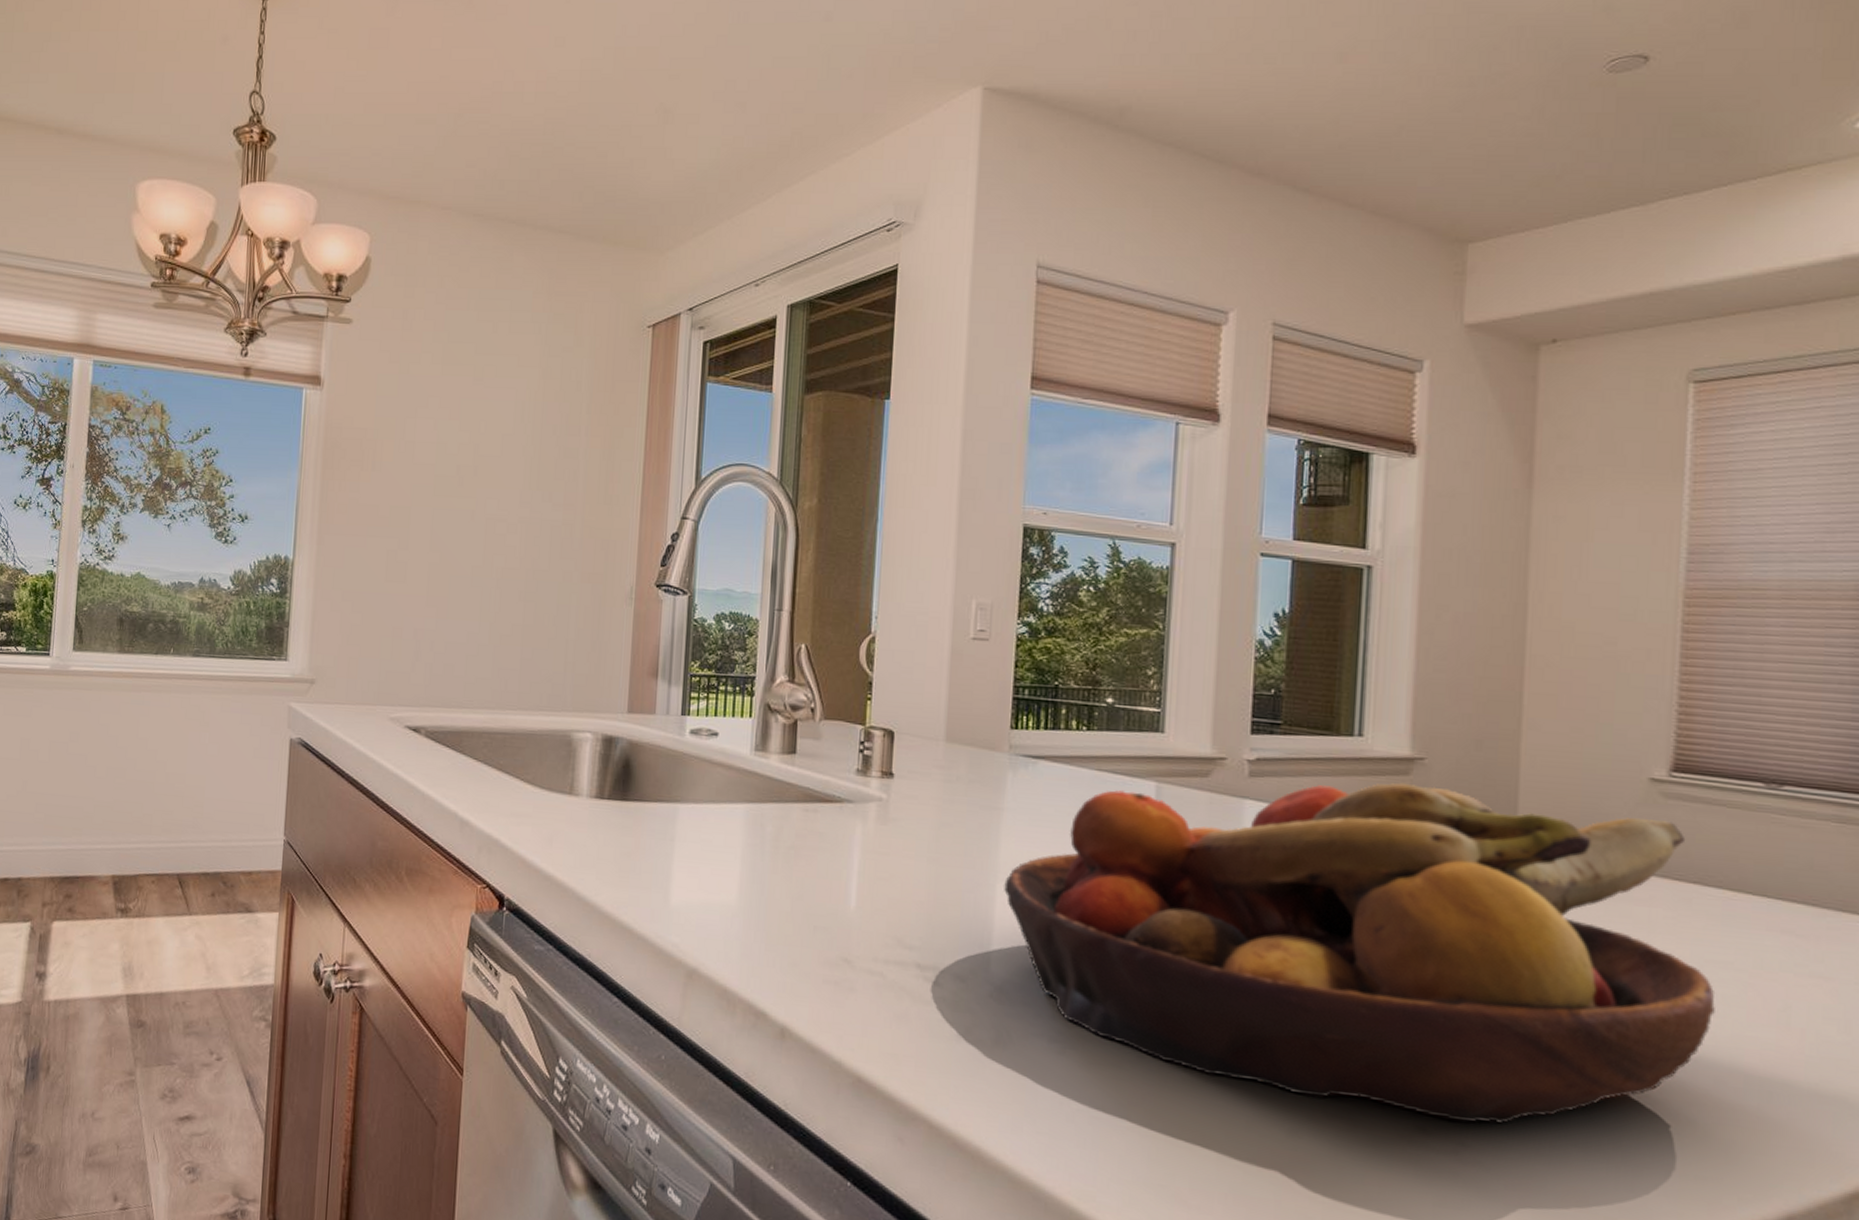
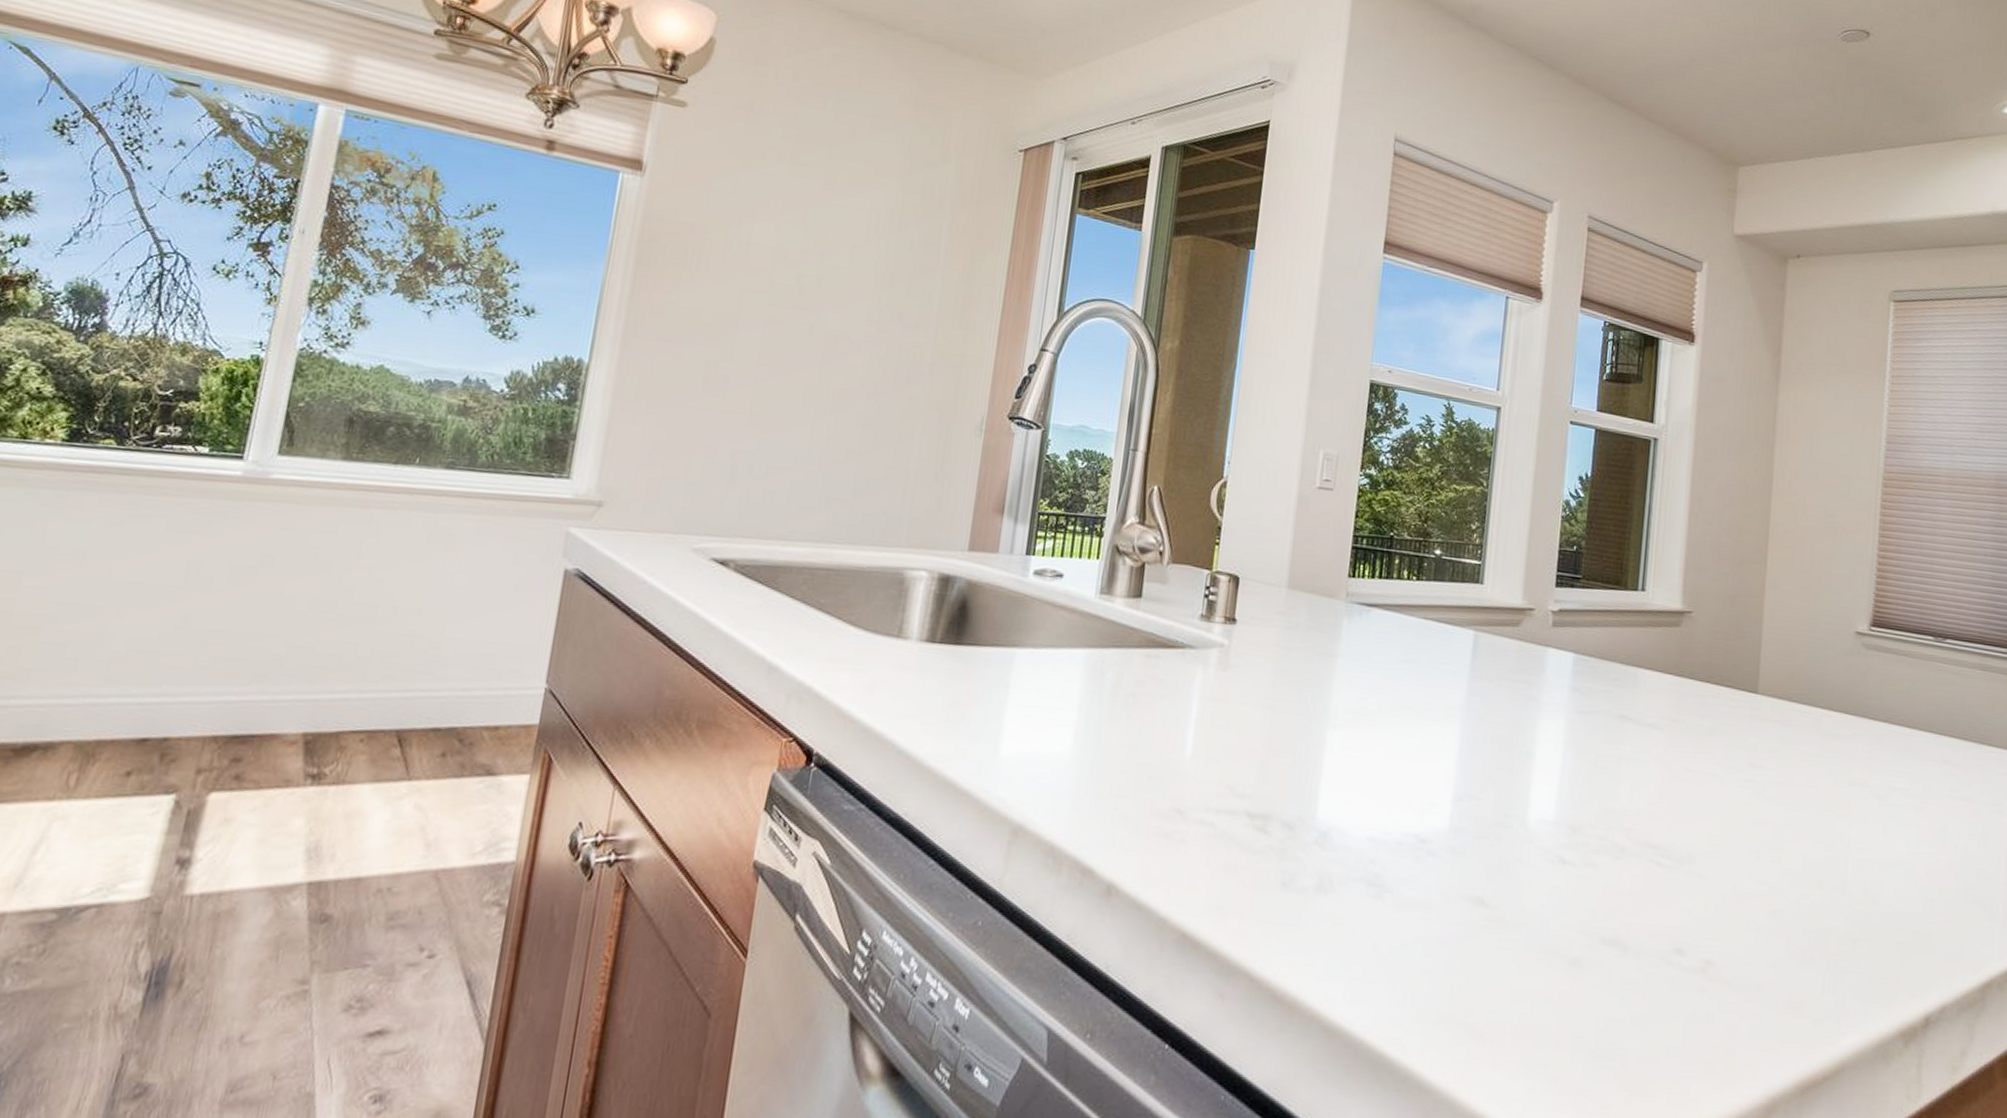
fruit bowl: present [1004,782,1716,1124] -> none [1334,633,1897,942]

